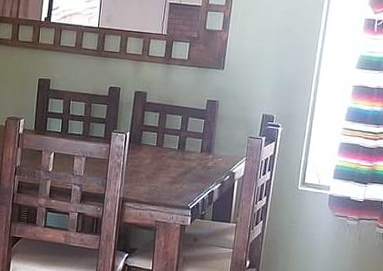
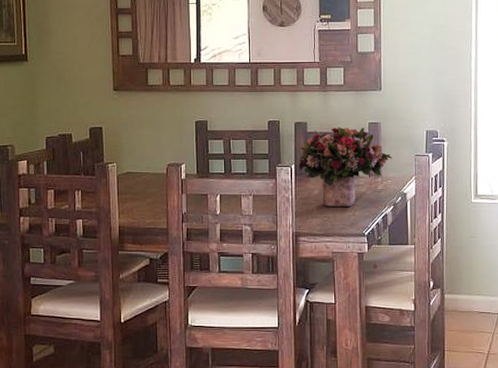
bouquet: none [133,100,226,179] -> present [299,126,393,207]

